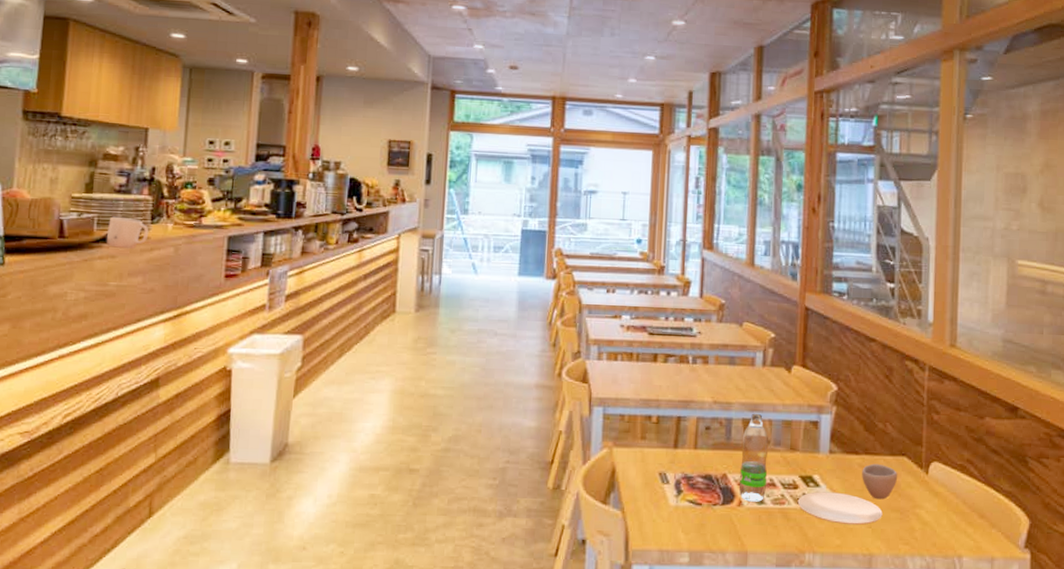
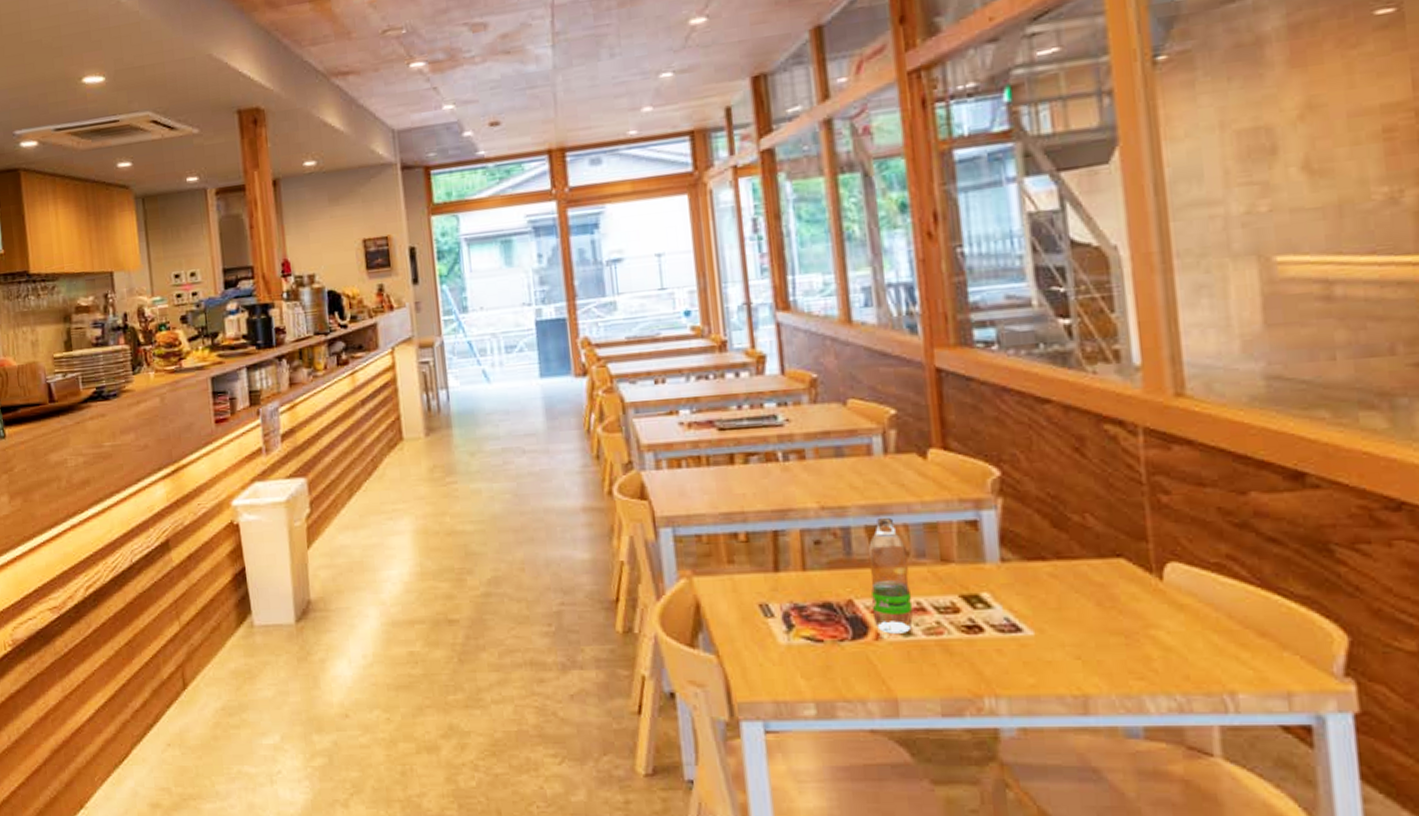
mug: present [106,216,149,250] -> none [92,371,133,406]
plate: present [797,492,883,526] -> none [961,614,1097,658]
cup: present [862,463,898,500] -> none [1055,570,1114,620]

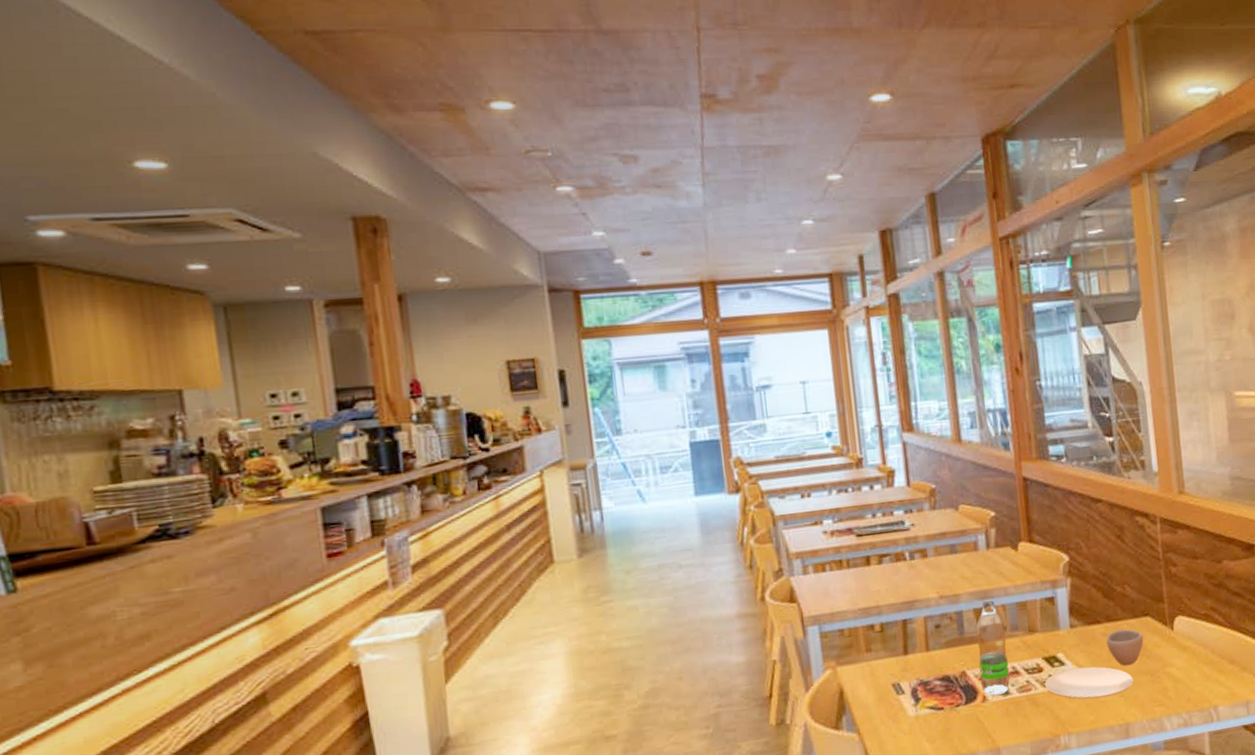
plate: none [961,614,1097,658] -> present [1044,666,1133,700]
cup: none [1055,570,1114,620] -> present [1106,629,1144,666]

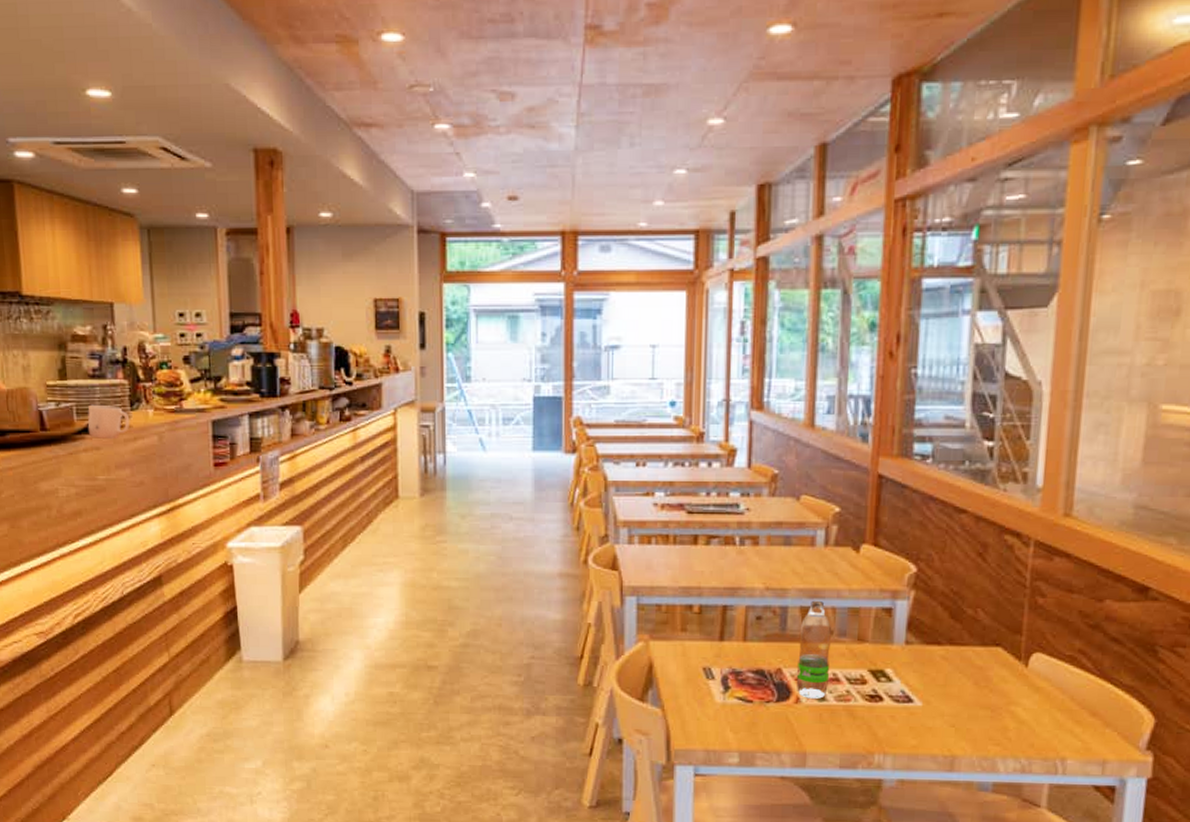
mug: none [153,505,213,545] -> present [87,404,130,440]
plate: present [1044,666,1133,700] -> none [865,687,969,725]
cup: present [1106,629,1144,666] -> none [945,655,990,696]

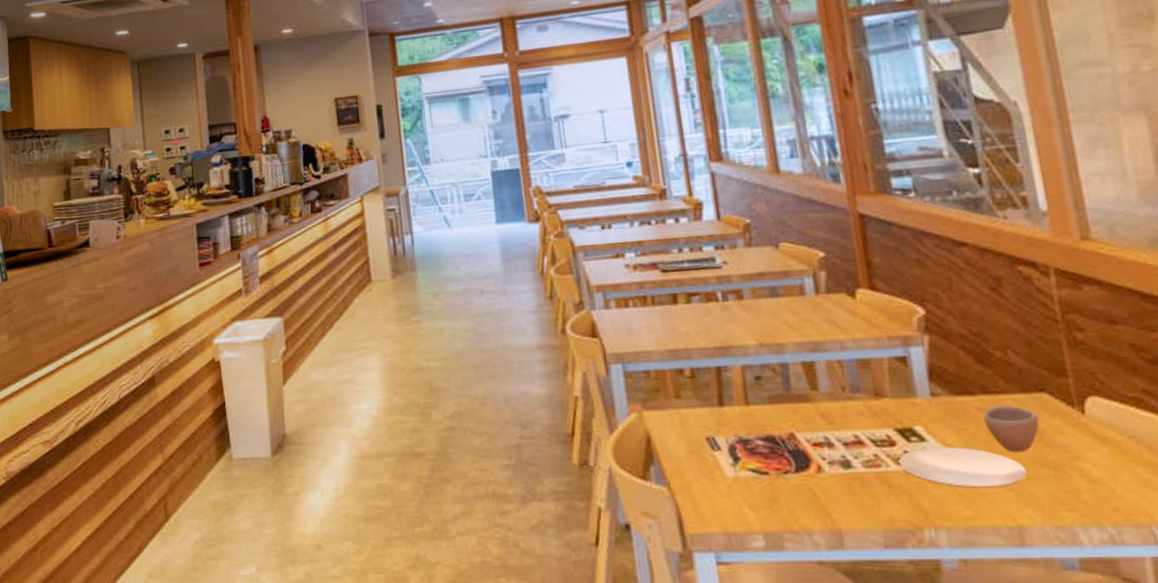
bottle: present [796,600,832,699] -> none [805,353,852,466]
plate: none [865,687,969,725] -> present [898,447,1027,490]
cup: none [945,655,990,696] -> present [983,405,1040,453]

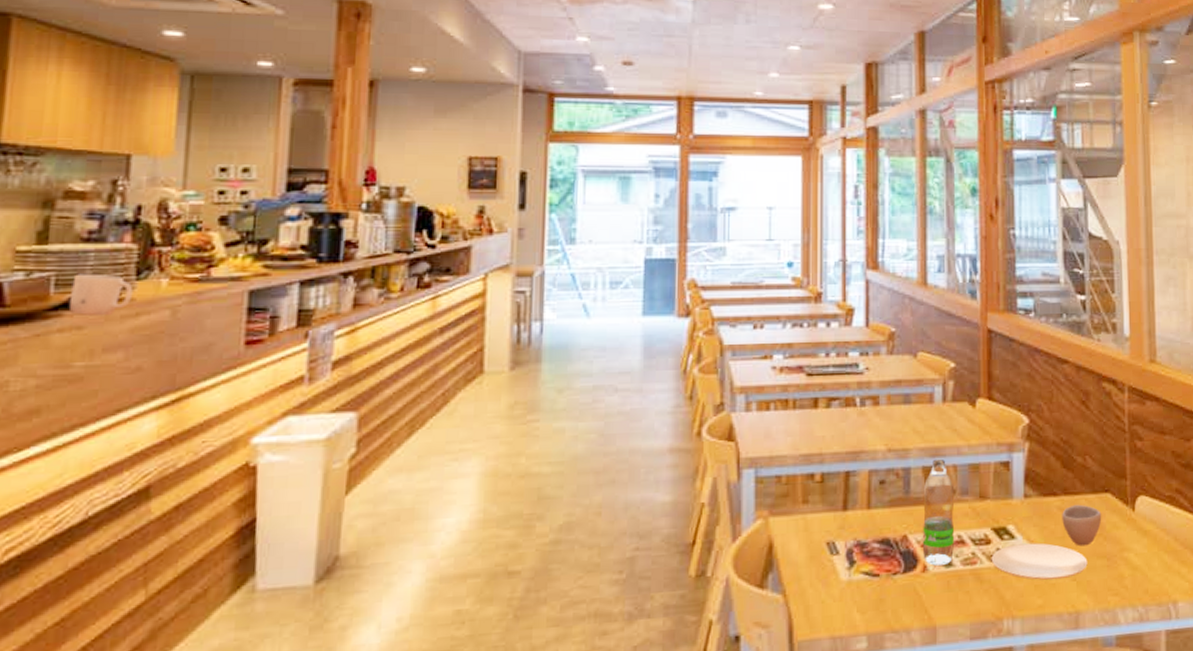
bottle: none [805,353,852,466] -> present [922,458,955,566]

